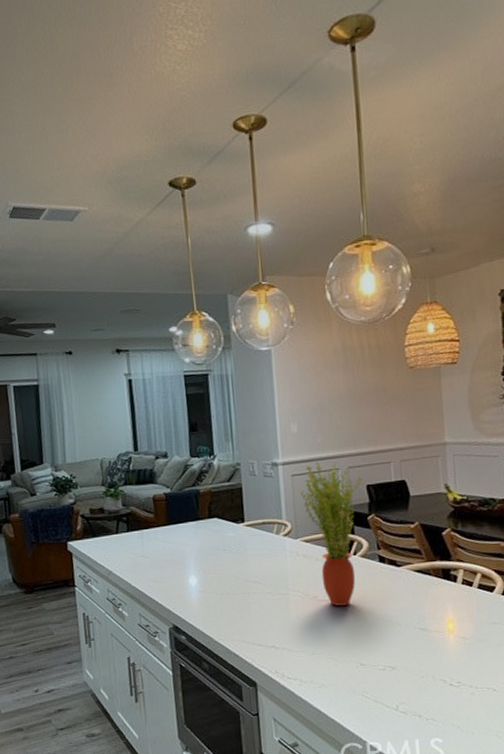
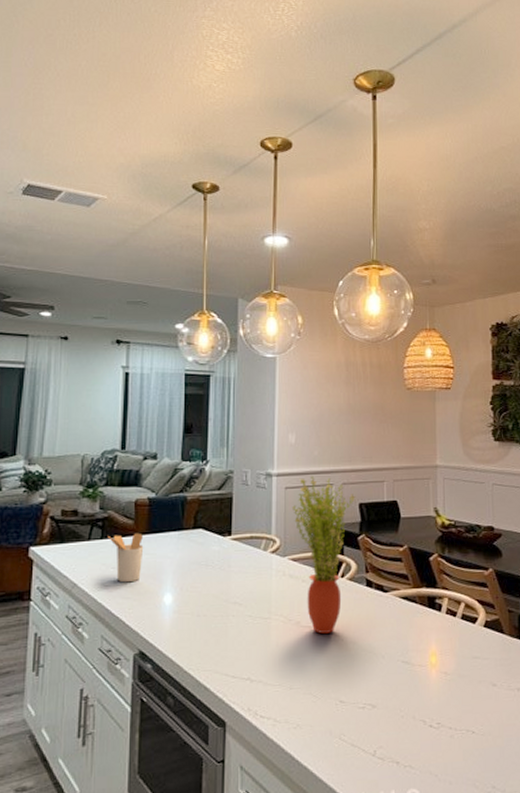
utensil holder: none [132,524,166,569] -> present [107,532,144,583]

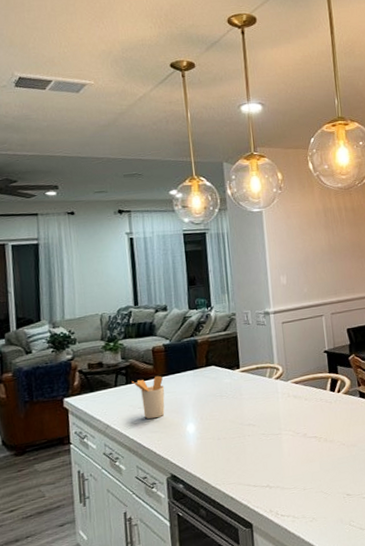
potted plant: present [293,476,356,634] -> none [290,310,344,442]

